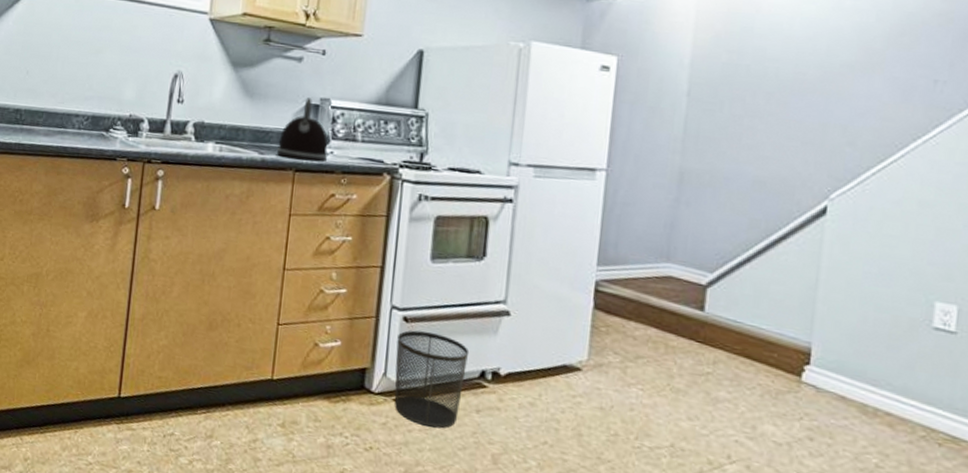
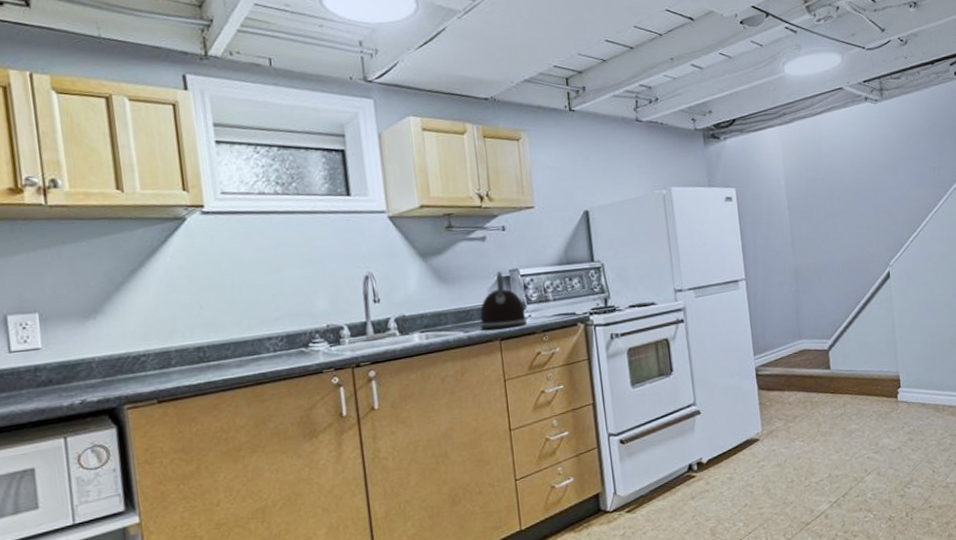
waste bin: present [394,330,470,429] -> none [618,445,679,525]

